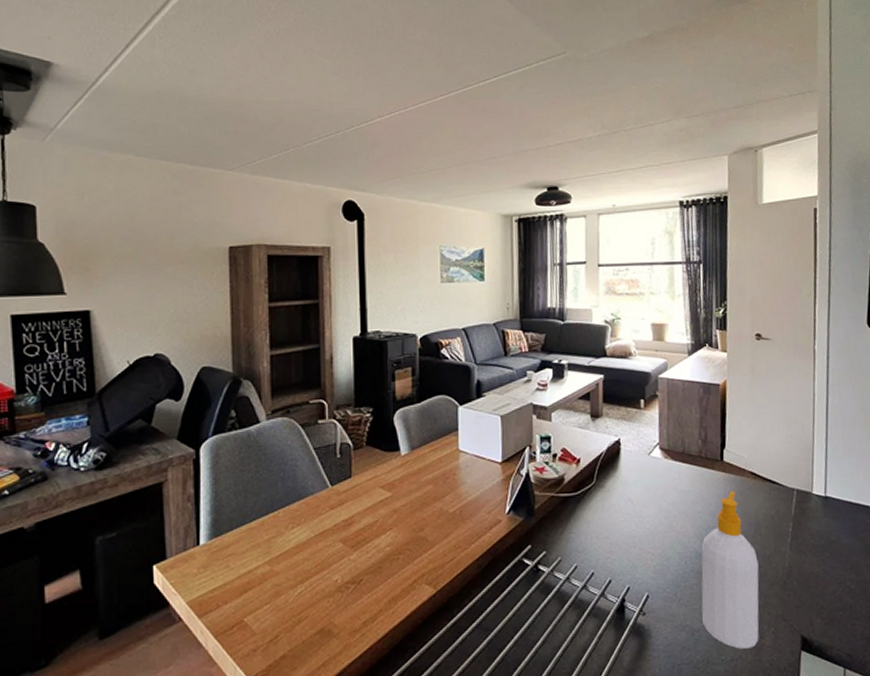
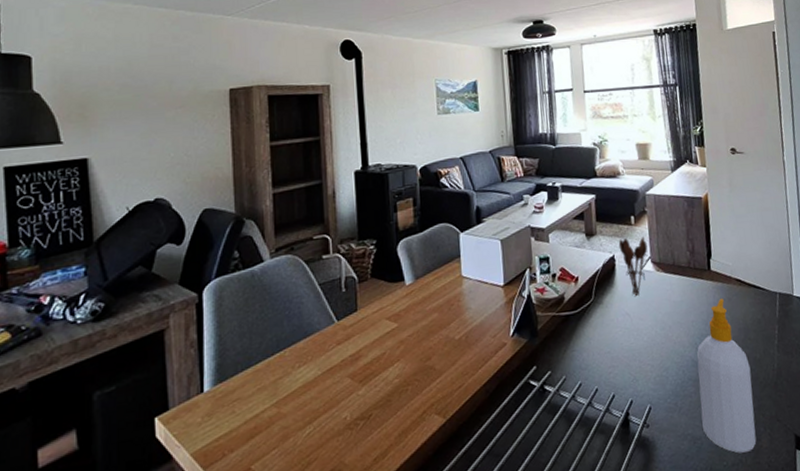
utensil holder: none [625,421,657,483] -> present [618,236,648,297]

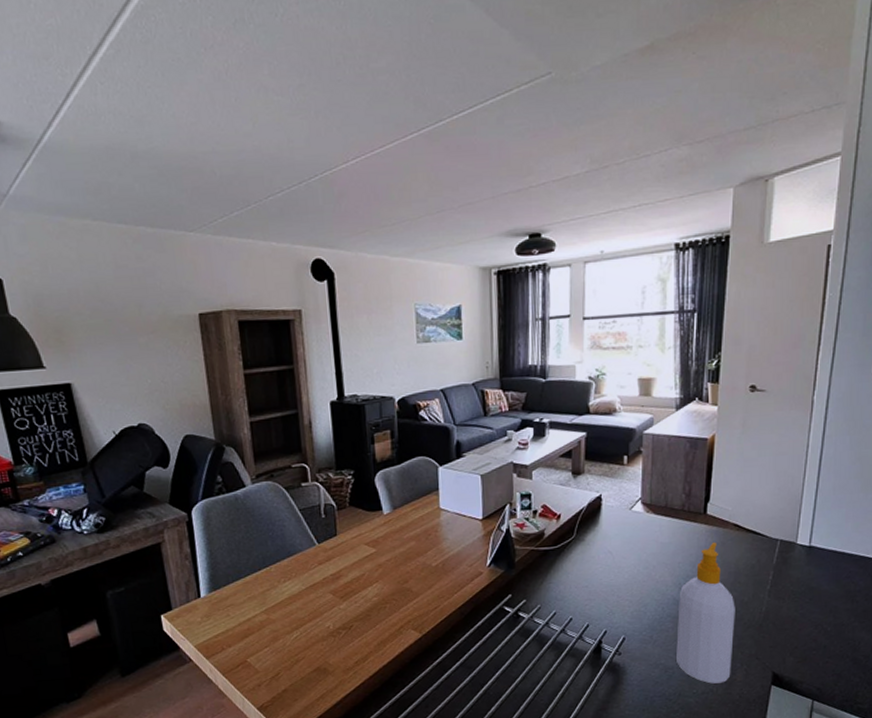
utensil holder: present [618,236,648,297] -> none [607,477,639,536]

